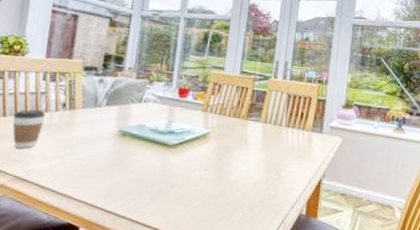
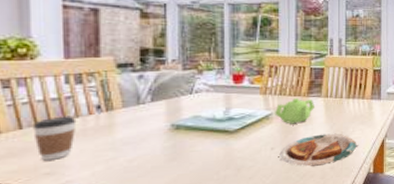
plate: none [211,162,294,197] -> present [279,133,359,167]
teapot: none [213,119,253,147] -> present [275,98,316,124]

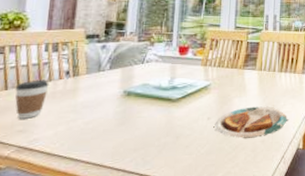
teapot: present [275,98,316,124] -> none [213,70,250,95]

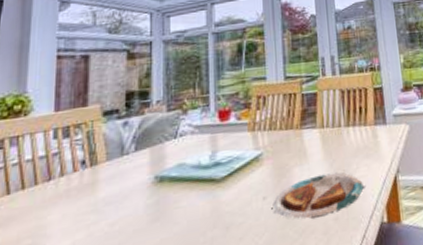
coffee cup: present [15,79,50,119] -> none [19,174,62,230]

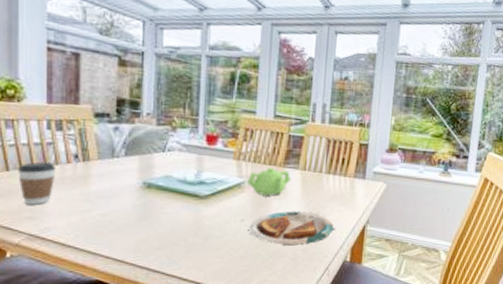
coffee cup: none [19,174,62,230] -> present [18,162,56,205]
teapot: none [265,131,311,165] -> present [247,167,292,196]

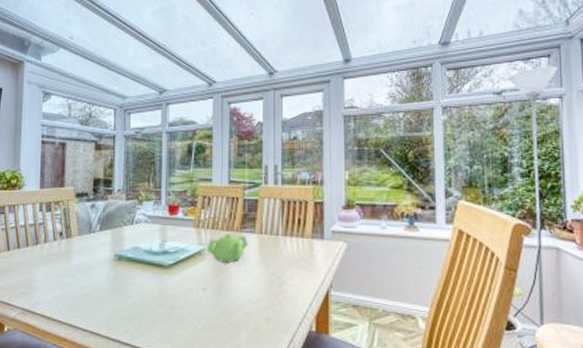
coffee cup: present [18,162,56,205] -> none [16,241,45,281]
plate: present [249,211,336,247] -> none [211,277,298,316]

